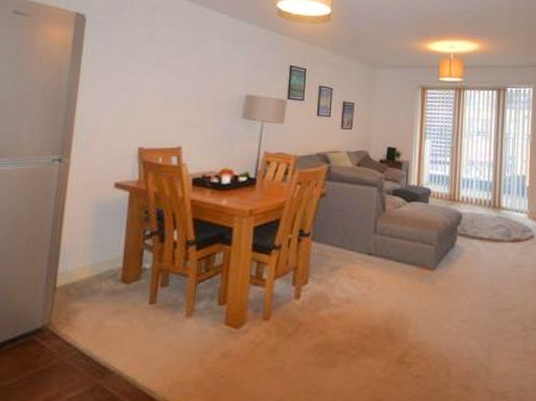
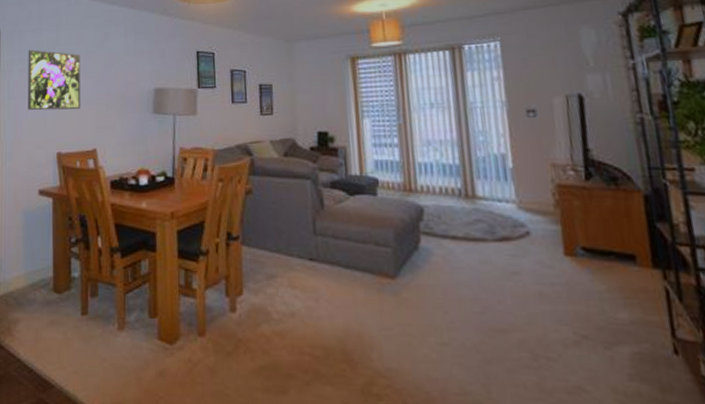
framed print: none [110,42,173,108] -> present [27,49,81,111]

